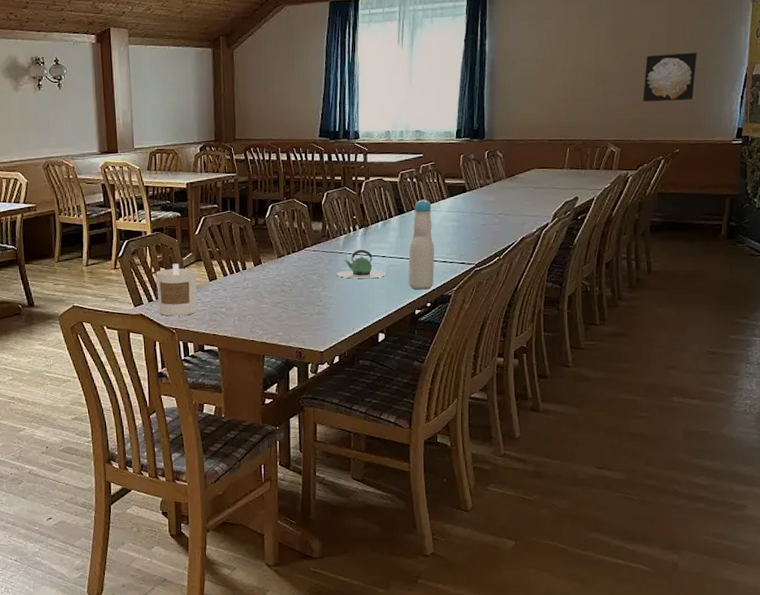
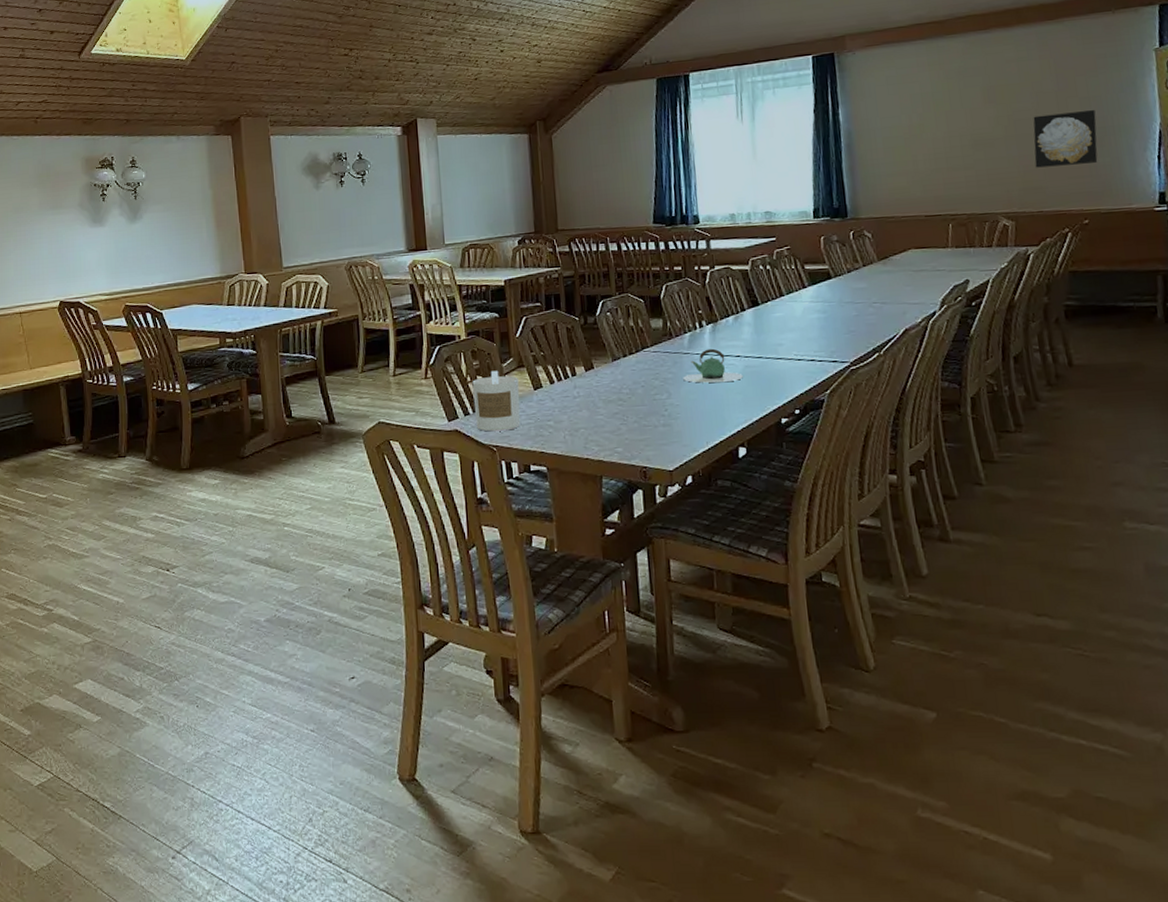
bottle: present [408,199,435,290] -> none [768,289,801,395]

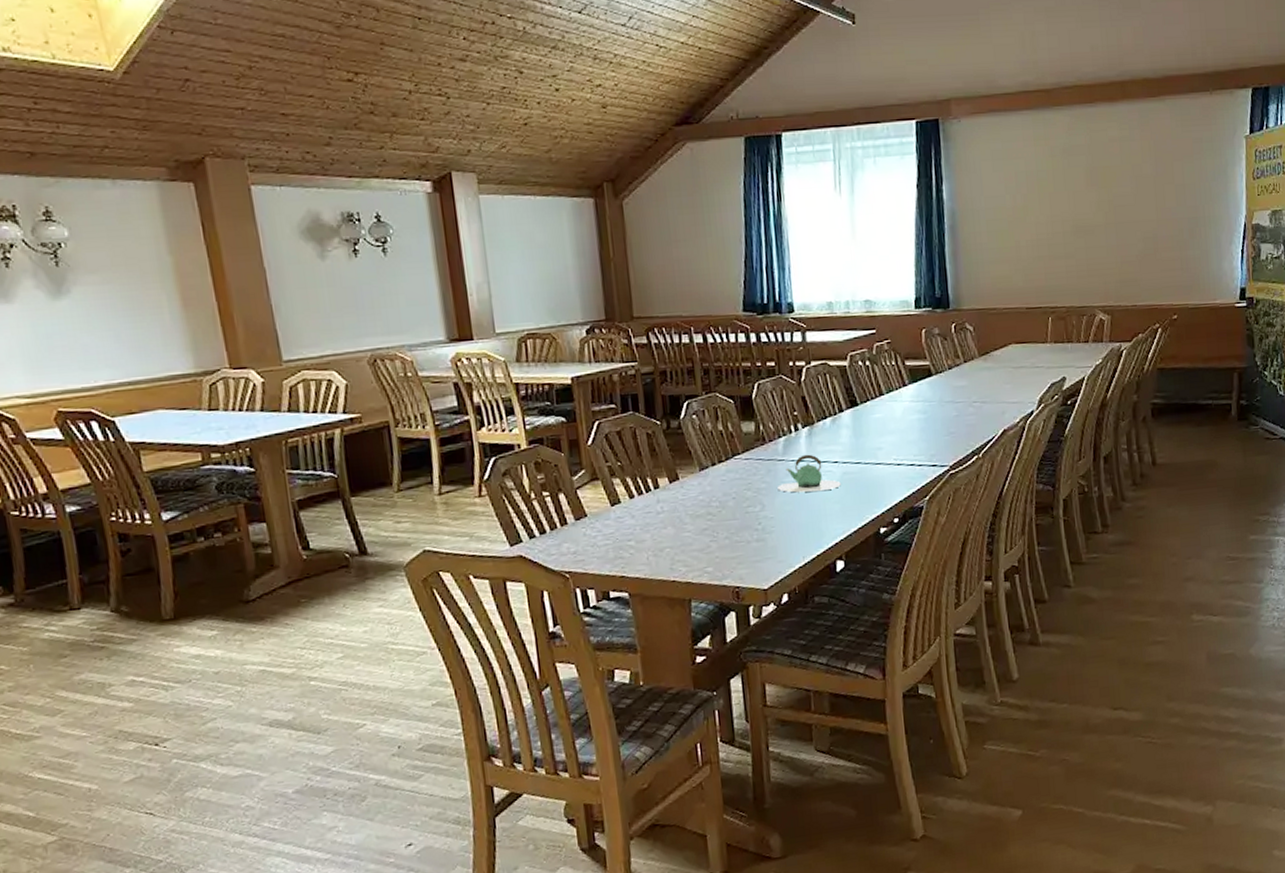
candle: present [472,370,521,432] -> none [537,484,597,556]
wall art: present [1033,110,1098,168] -> none [1131,199,1190,259]

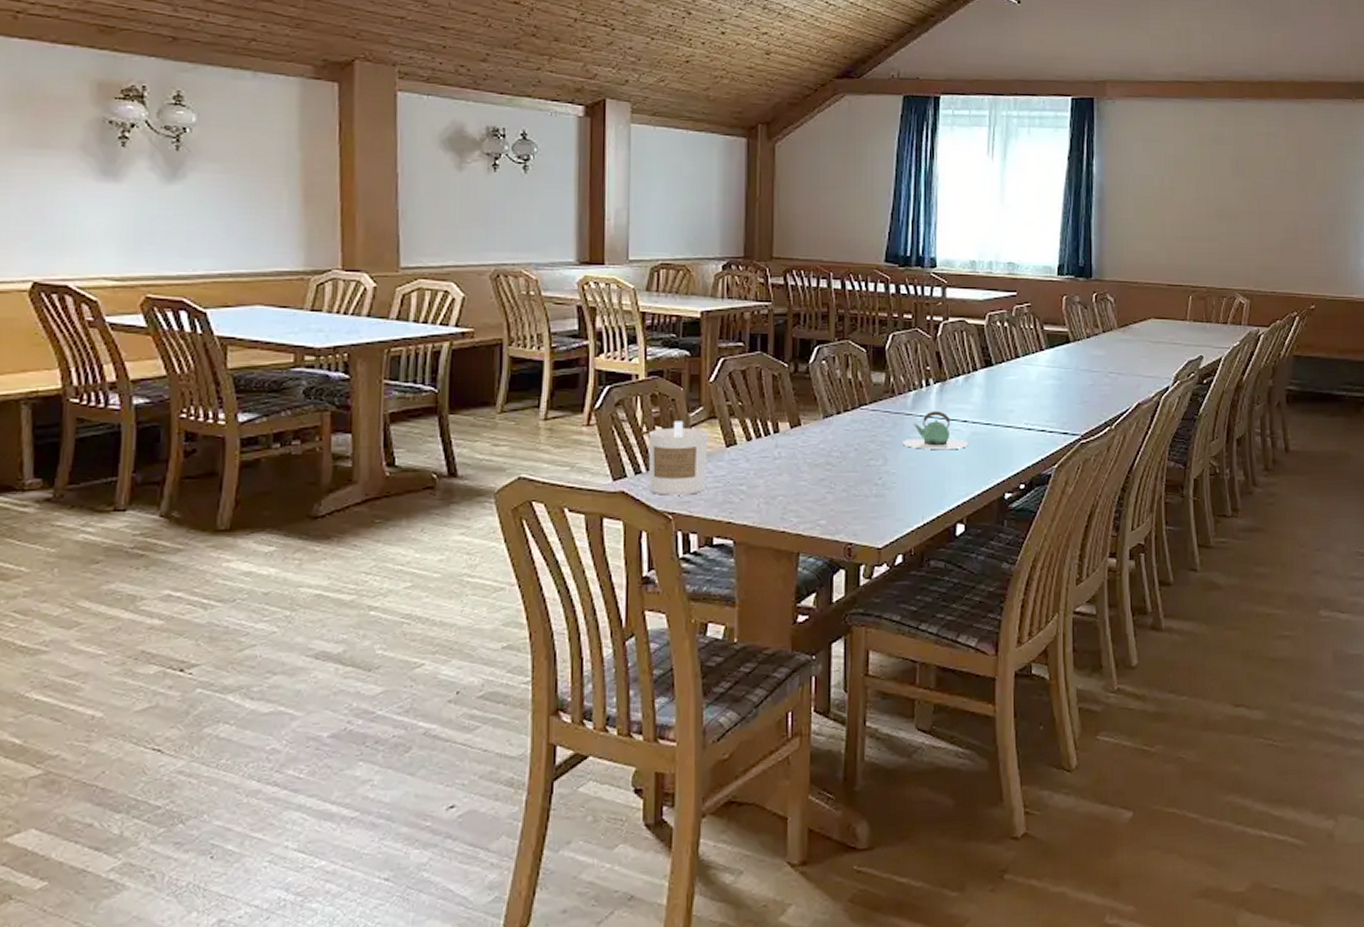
candle: none [537,484,597,556] -> present [648,420,708,495]

